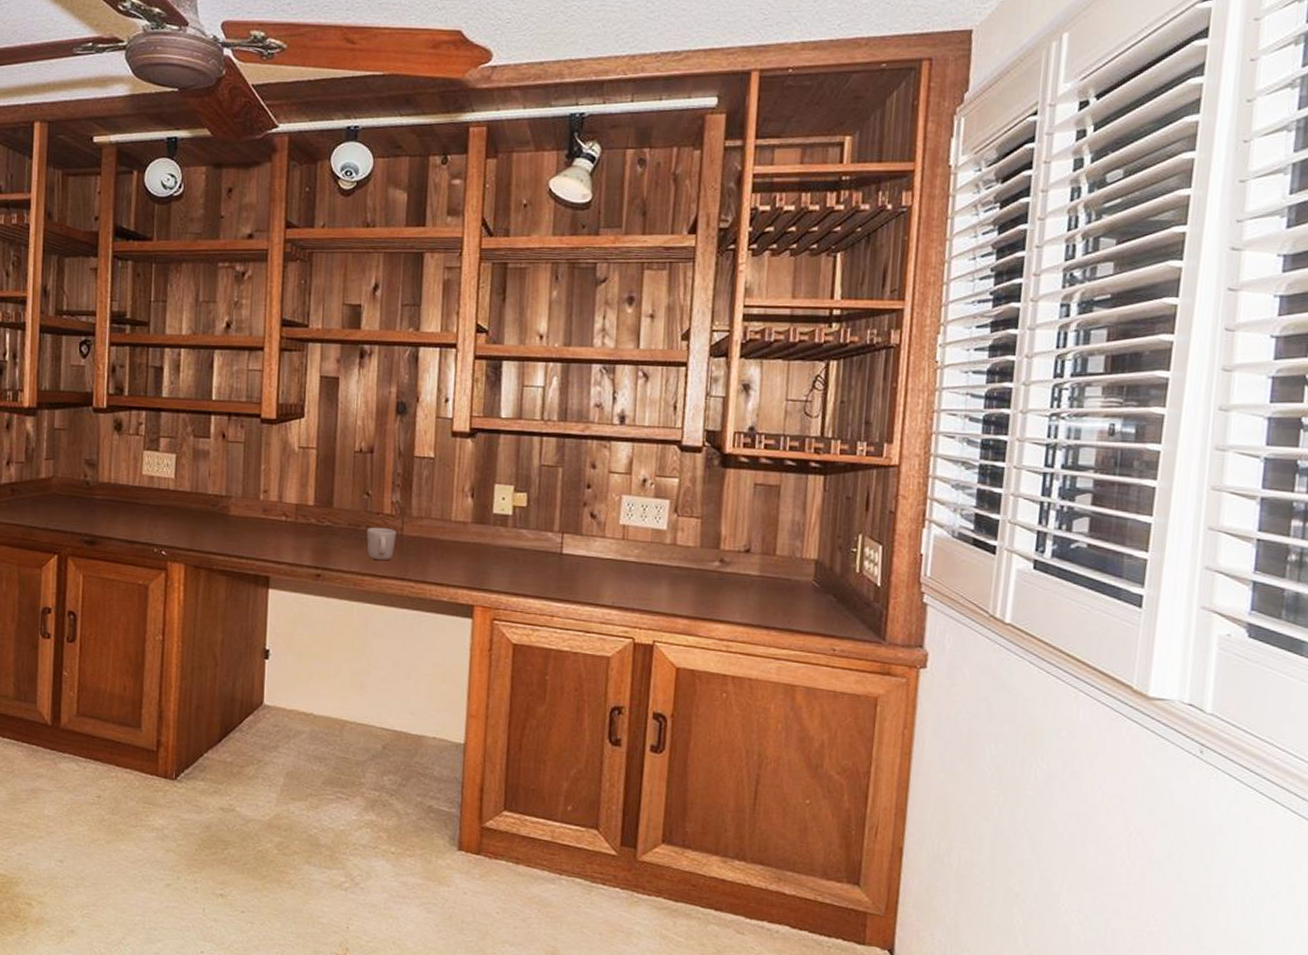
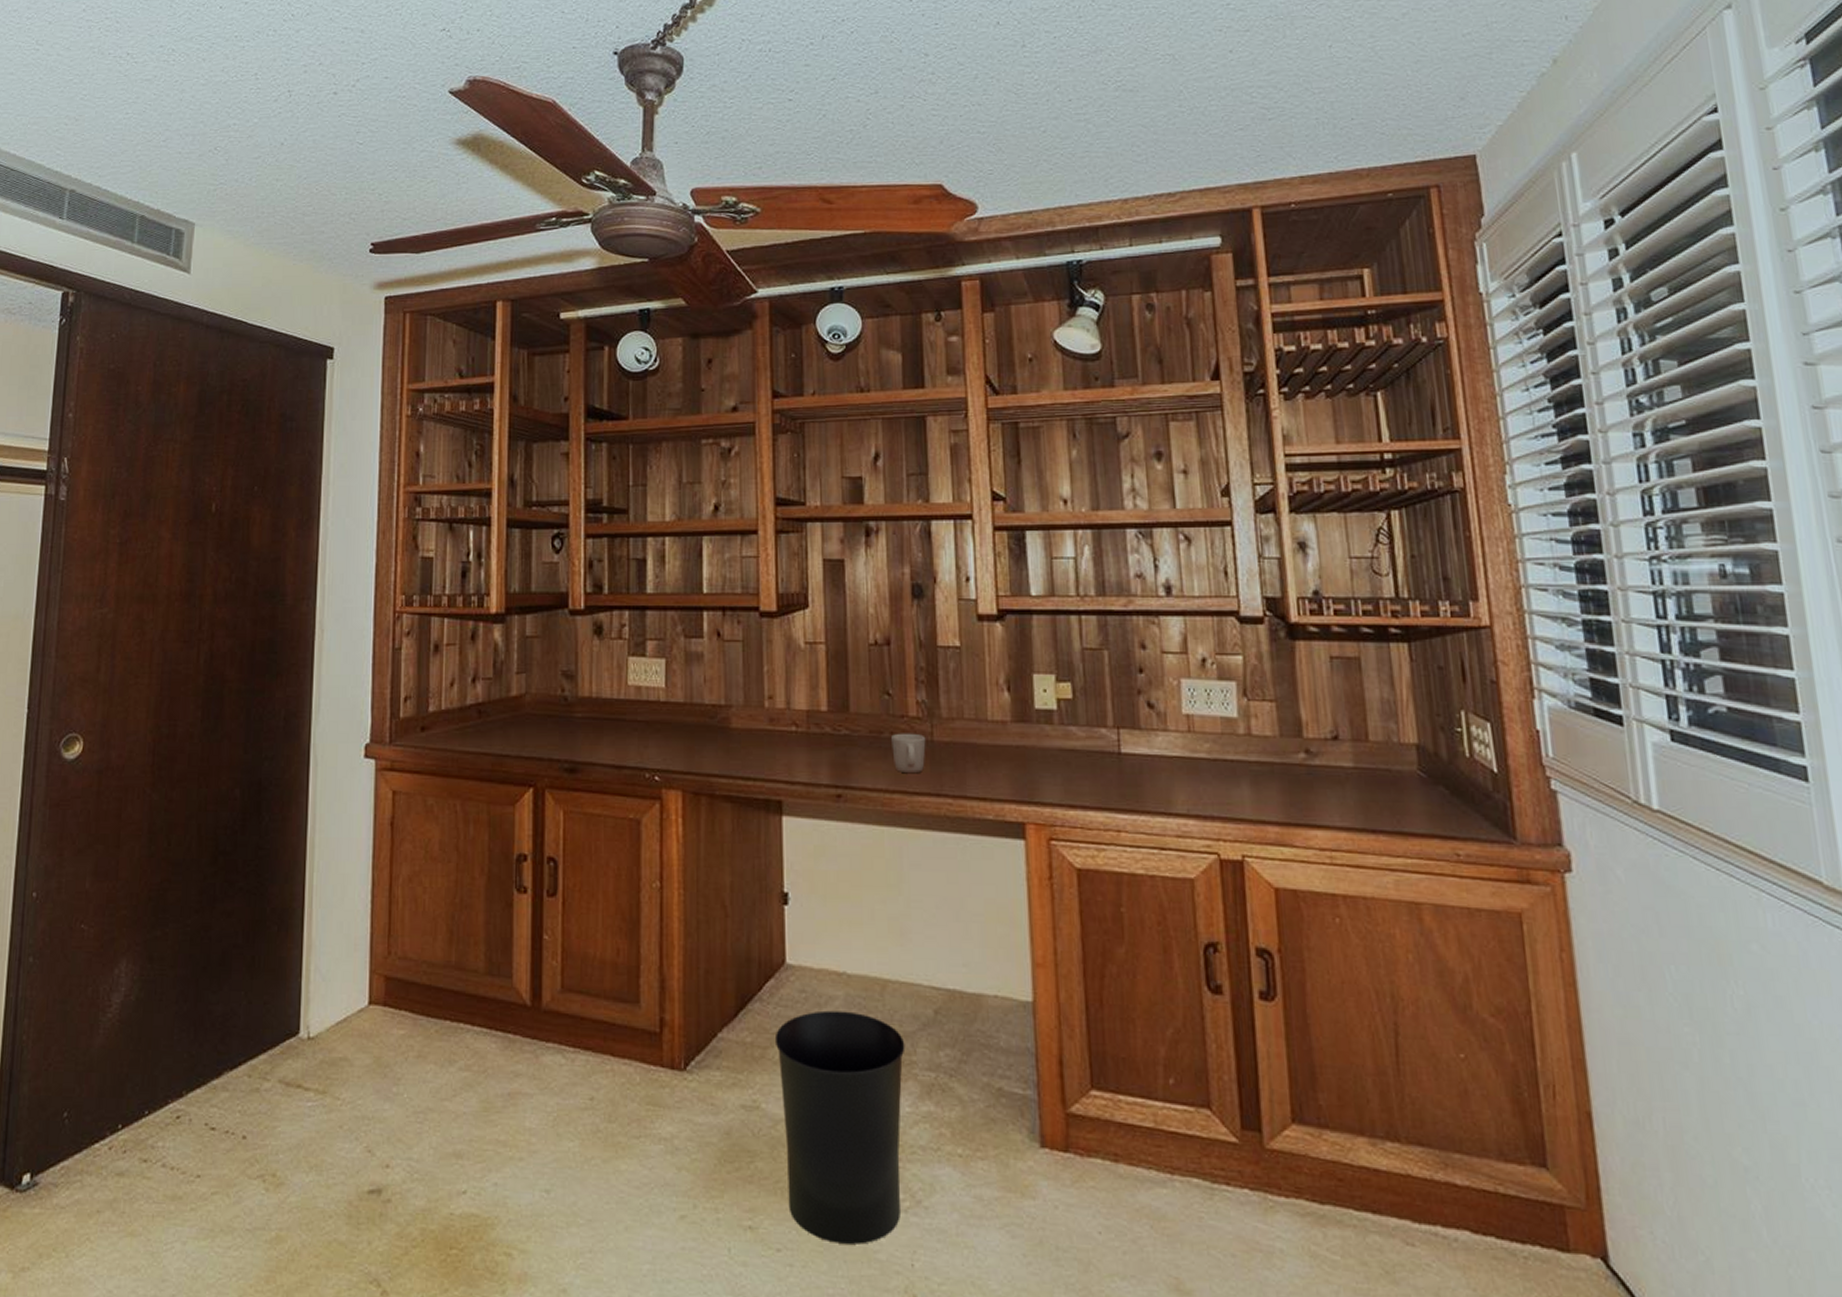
waste bin: none [250,741,357,911] -> present [774,1010,905,1244]

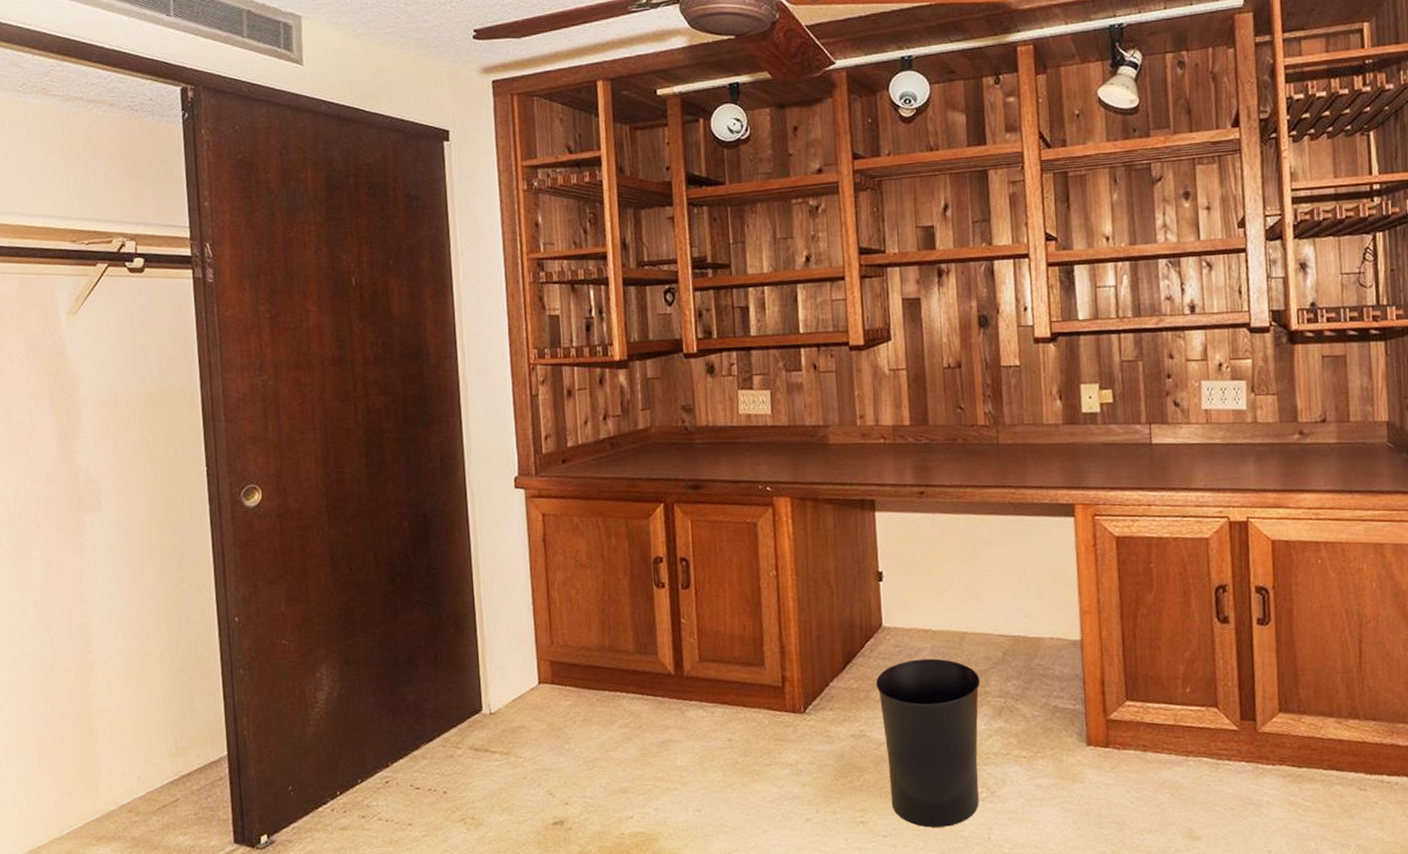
mug: present [891,733,926,774] -> none [964,438,993,472]

